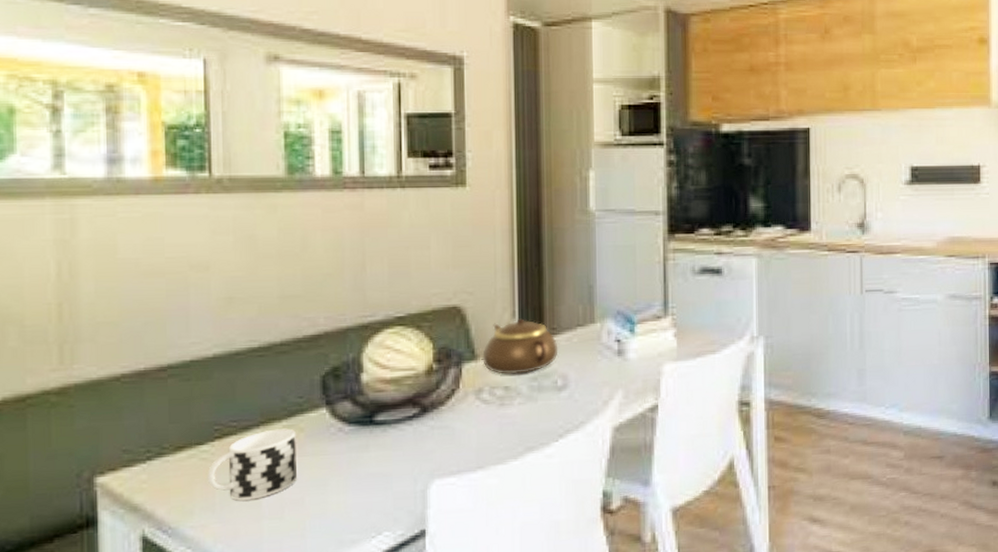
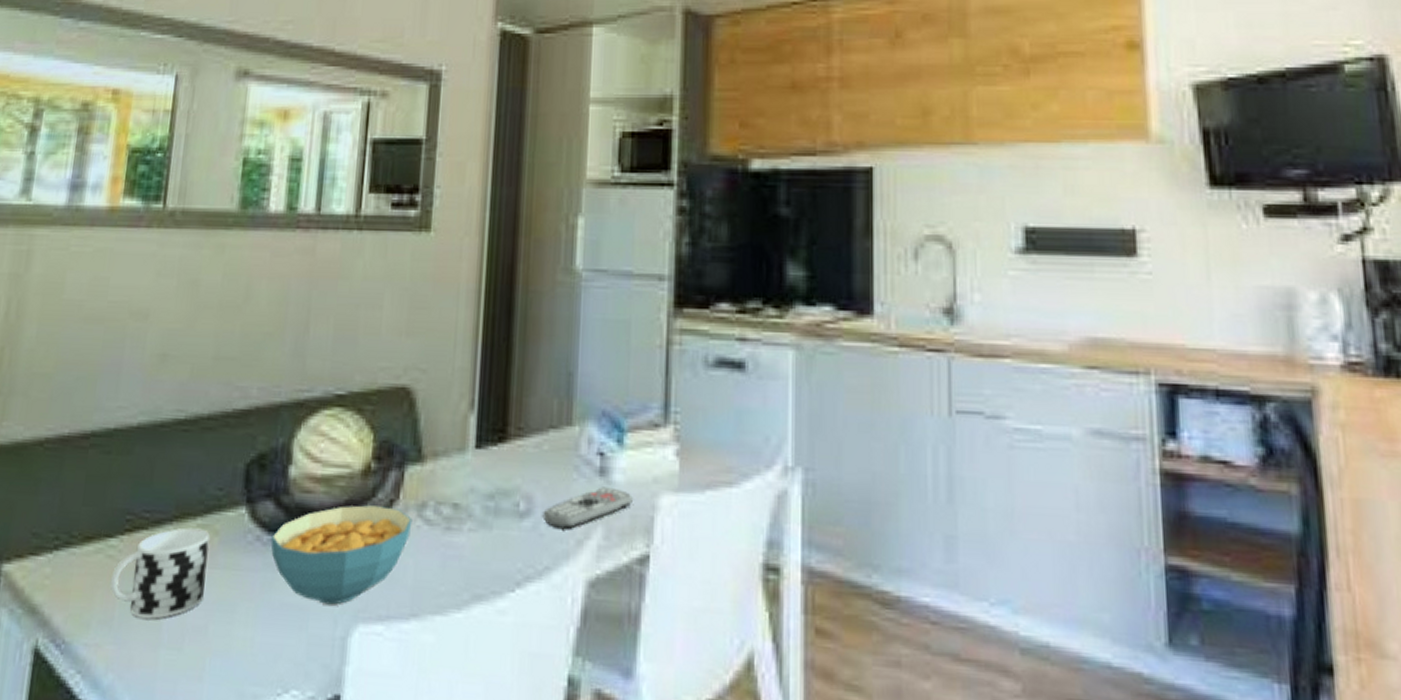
cereal bowl: none [352,395,472,470] -> present [271,505,413,605]
teapot: present [482,318,559,375] -> none [430,410,524,488]
remote control: none [576,363,644,395] -> present [542,487,633,529]

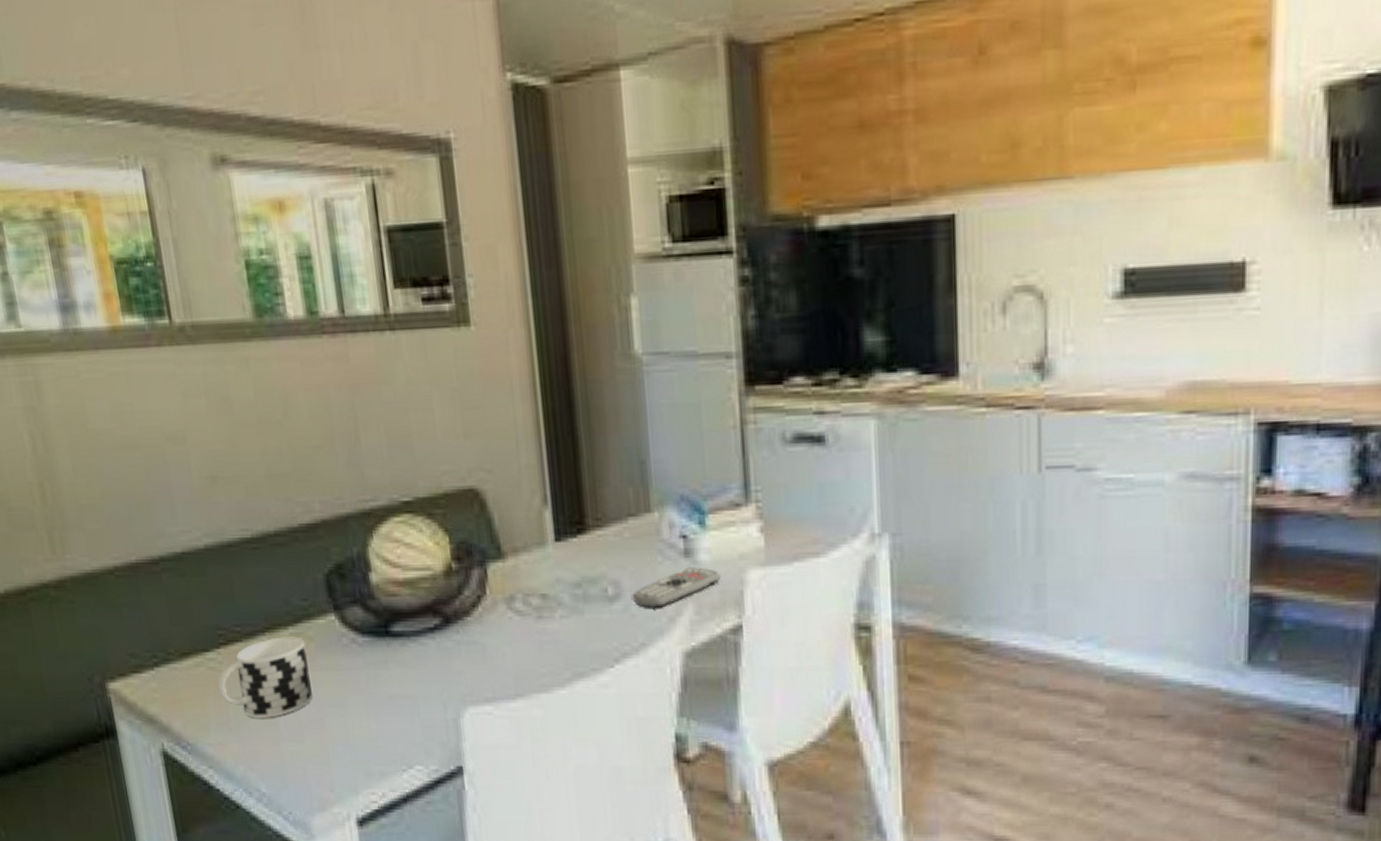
cereal bowl: present [271,505,413,605] -> none [366,602,504,693]

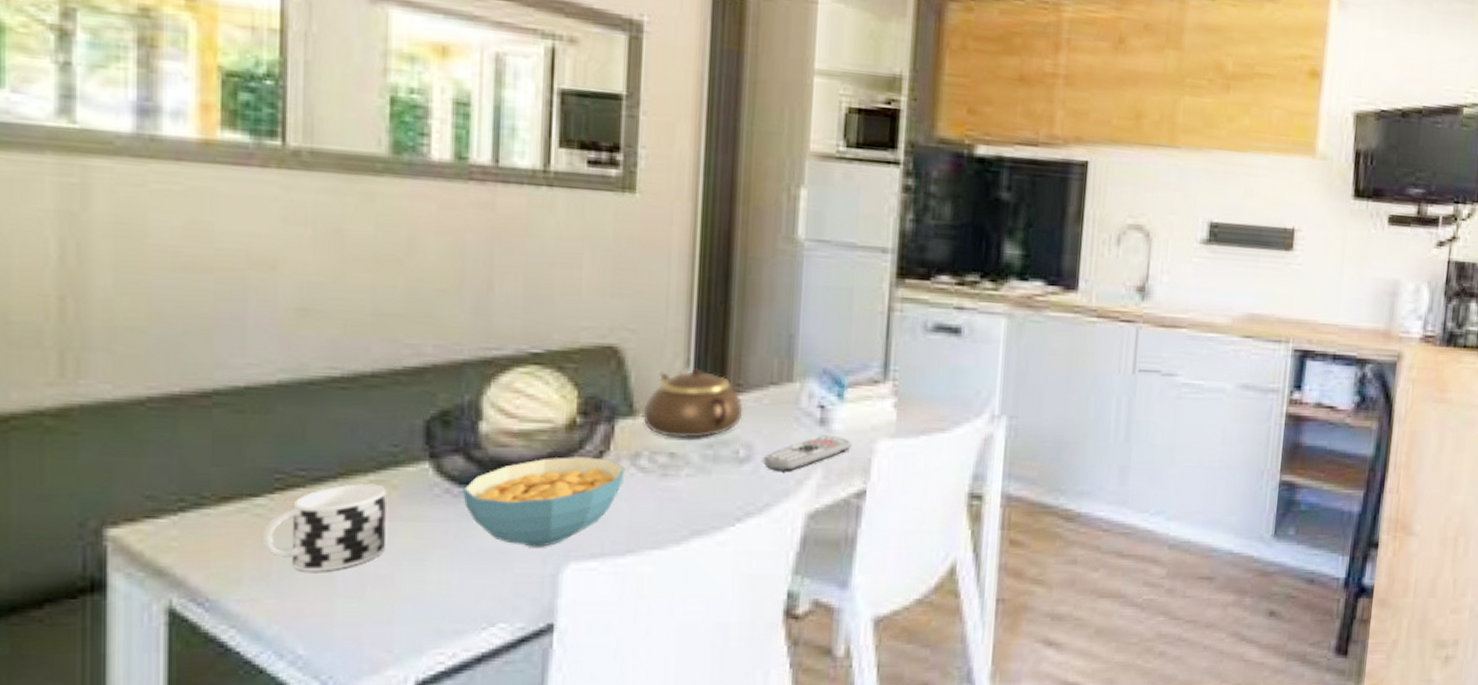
cereal bowl: none [366,602,504,693] -> present [463,456,626,547]
teapot: none [510,505,606,578] -> present [642,368,743,438]

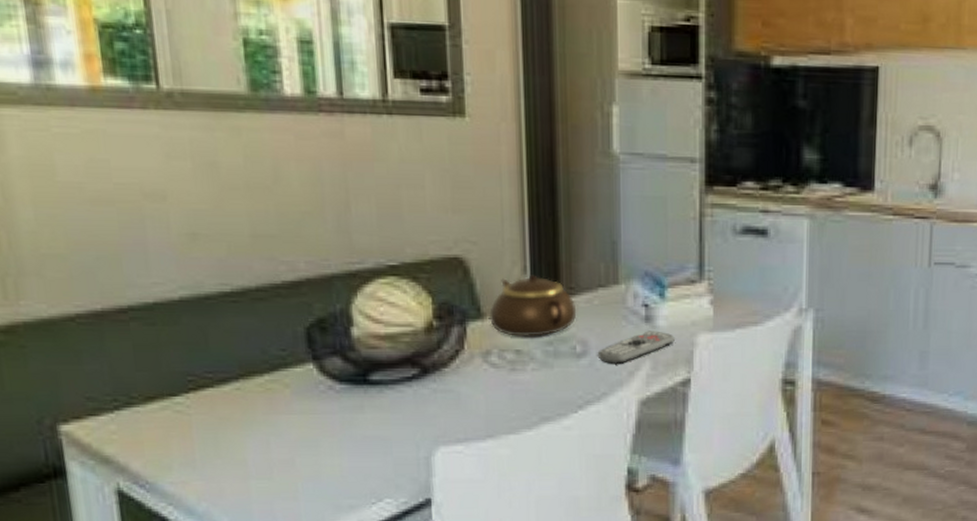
cup: present [261,484,386,572] -> none [183,383,285,458]
cereal bowl: present [463,456,626,547] -> none [343,356,479,434]

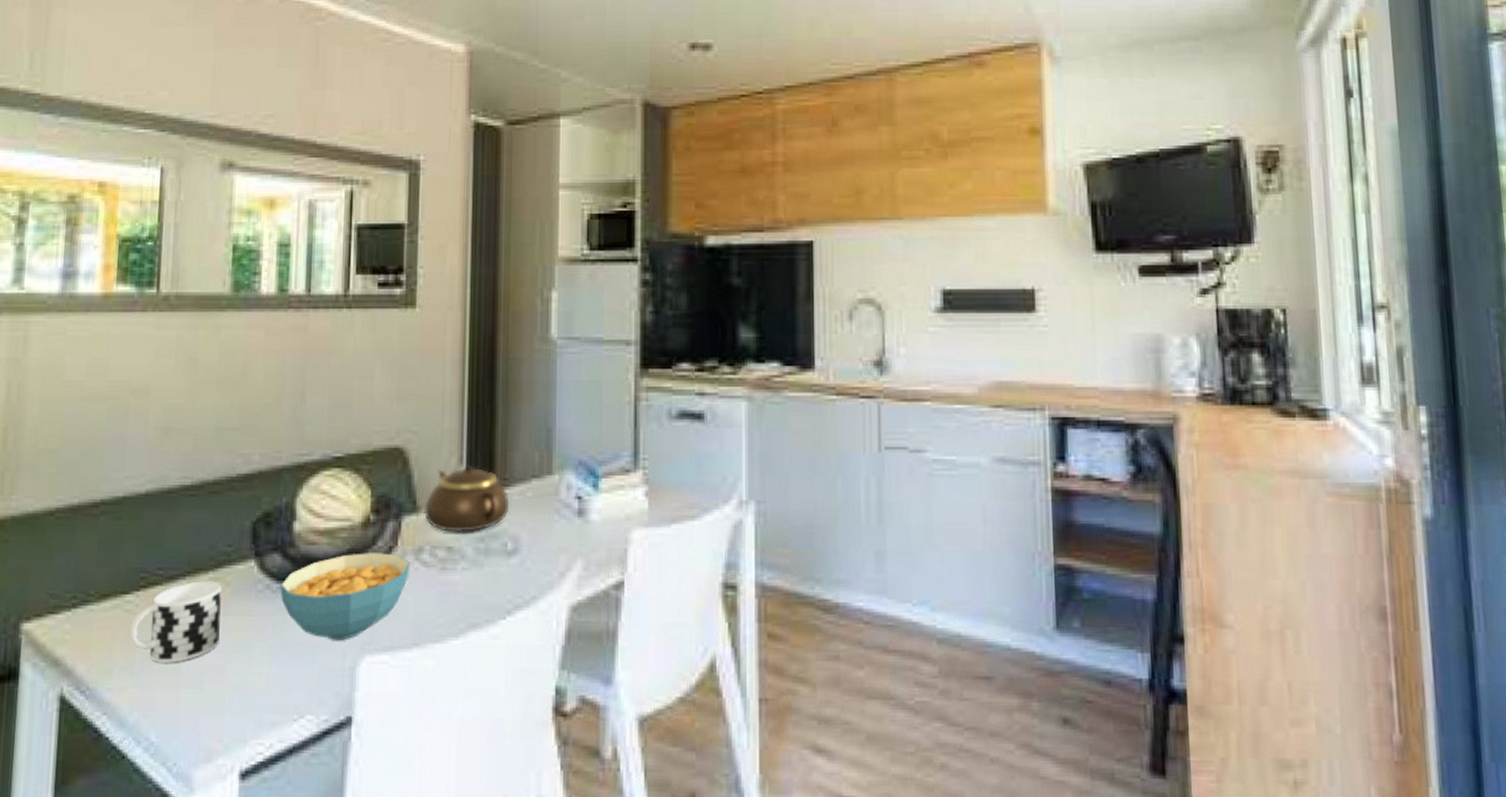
cup: none [183,383,285,458] -> present [129,581,222,663]
cereal bowl: none [343,356,479,434] -> present [280,553,411,640]
remote control: present [597,331,675,364] -> none [528,526,608,563]

